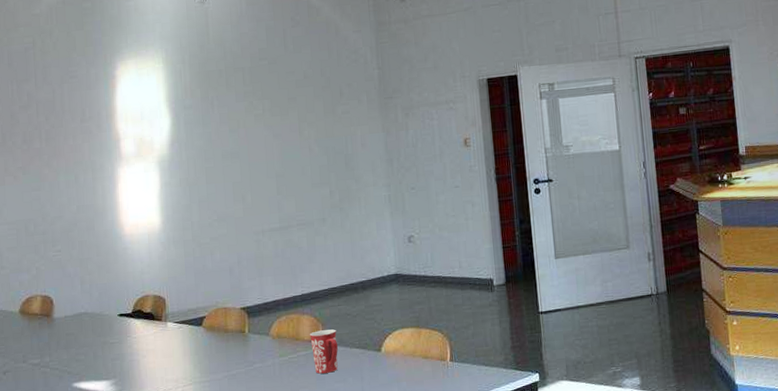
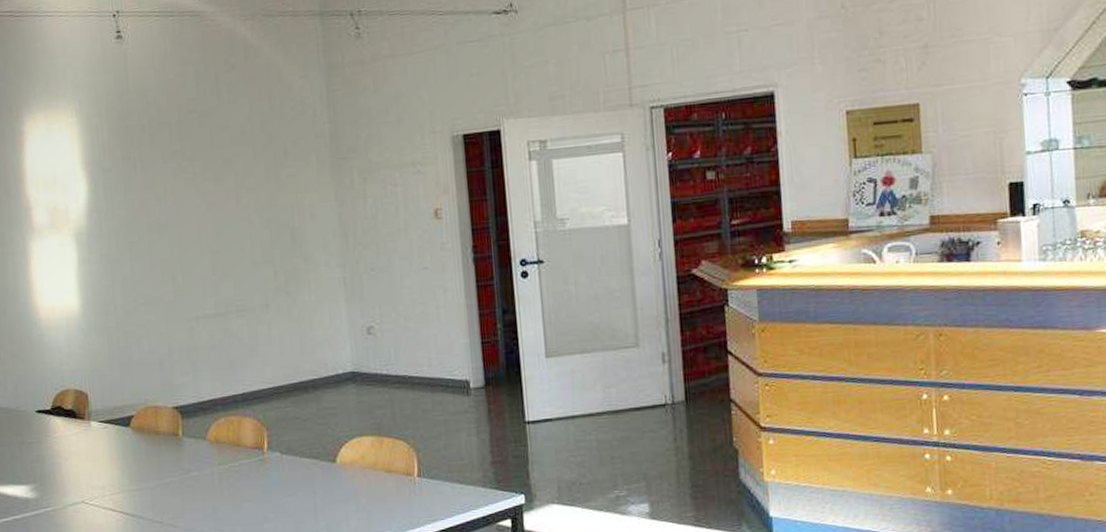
mug: present [310,329,338,374] -> none [253,435,286,486]

